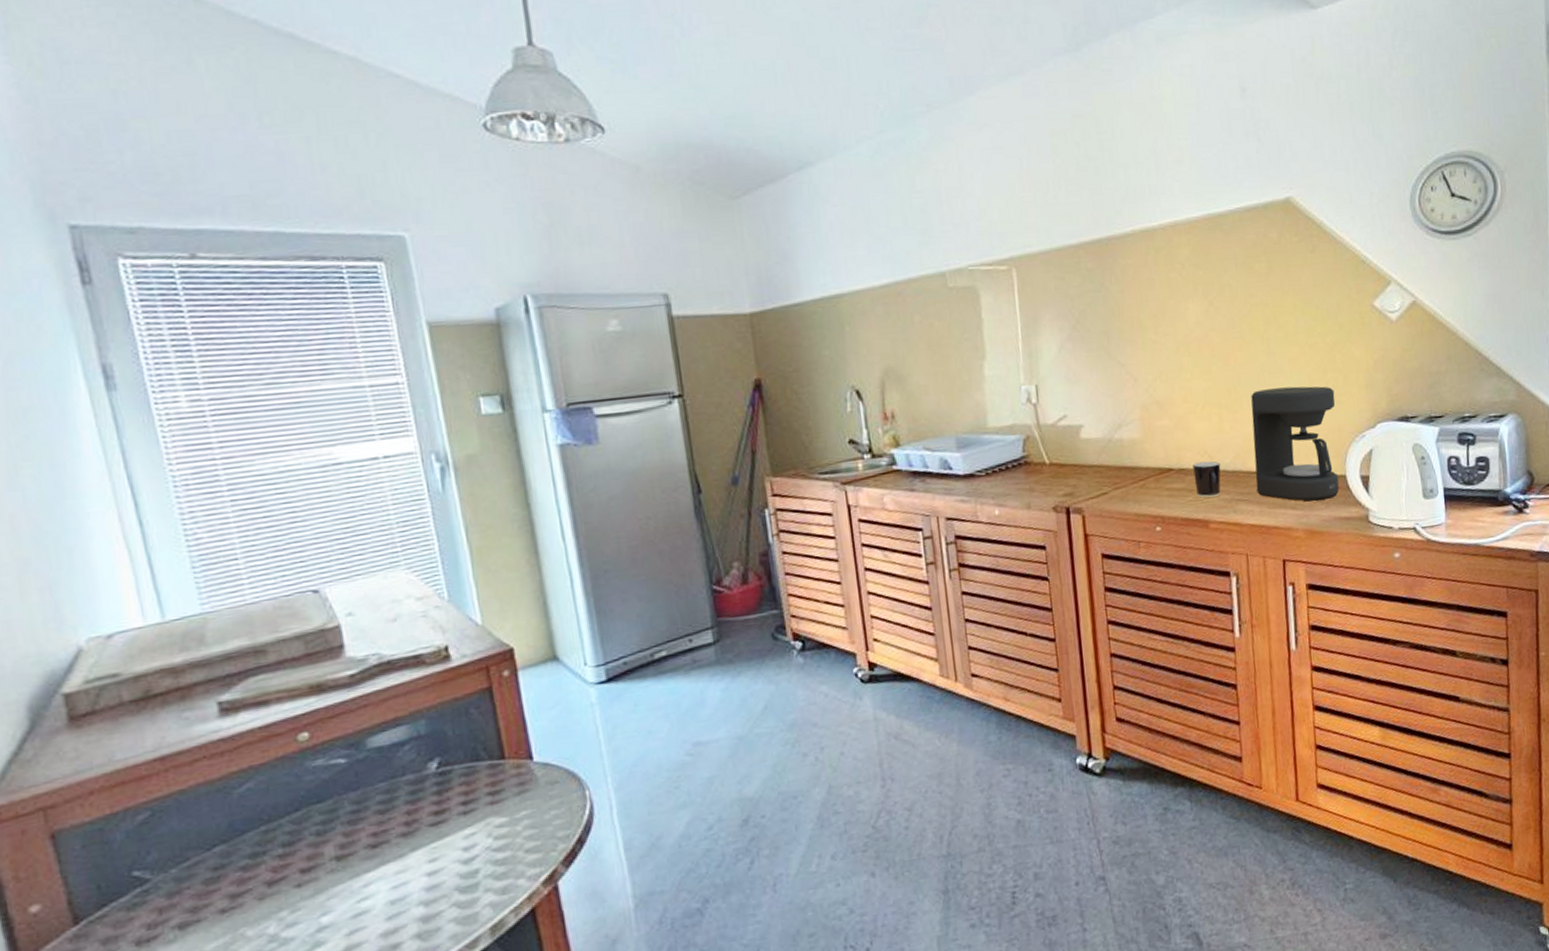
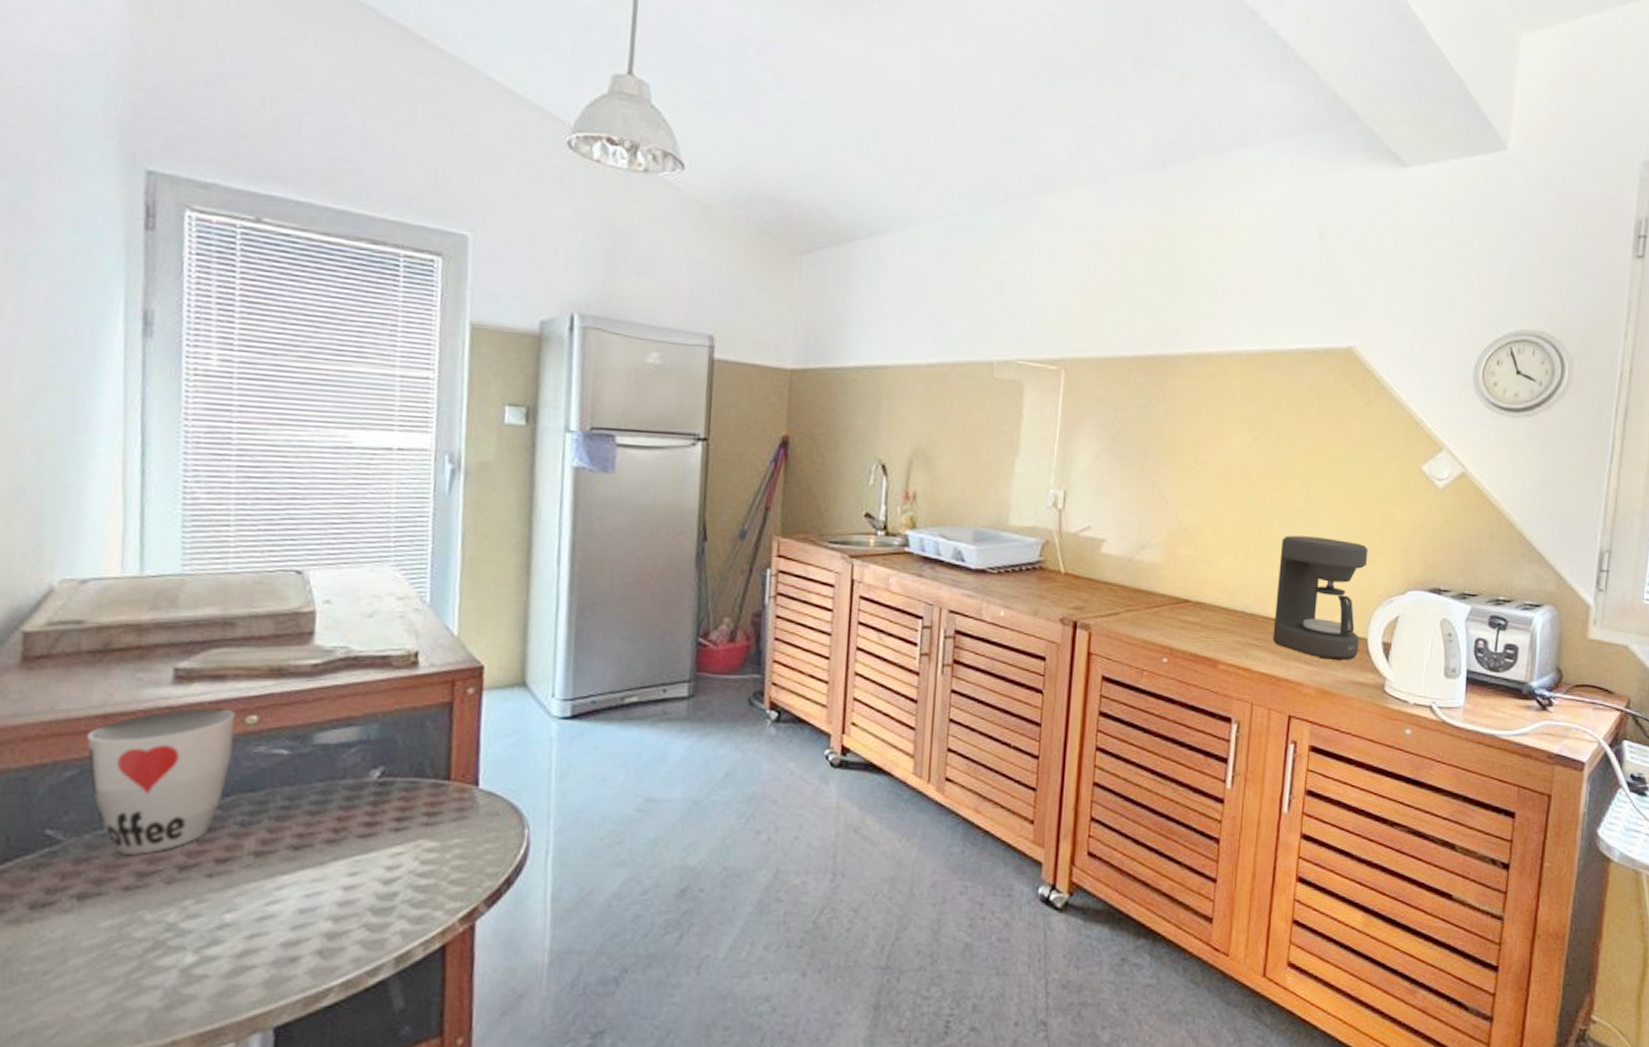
cup: none [149,731,294,882] -> present [86,708,236,856]
mug: present [1193,461,1221,499] -> none [1209,598,1240,638]

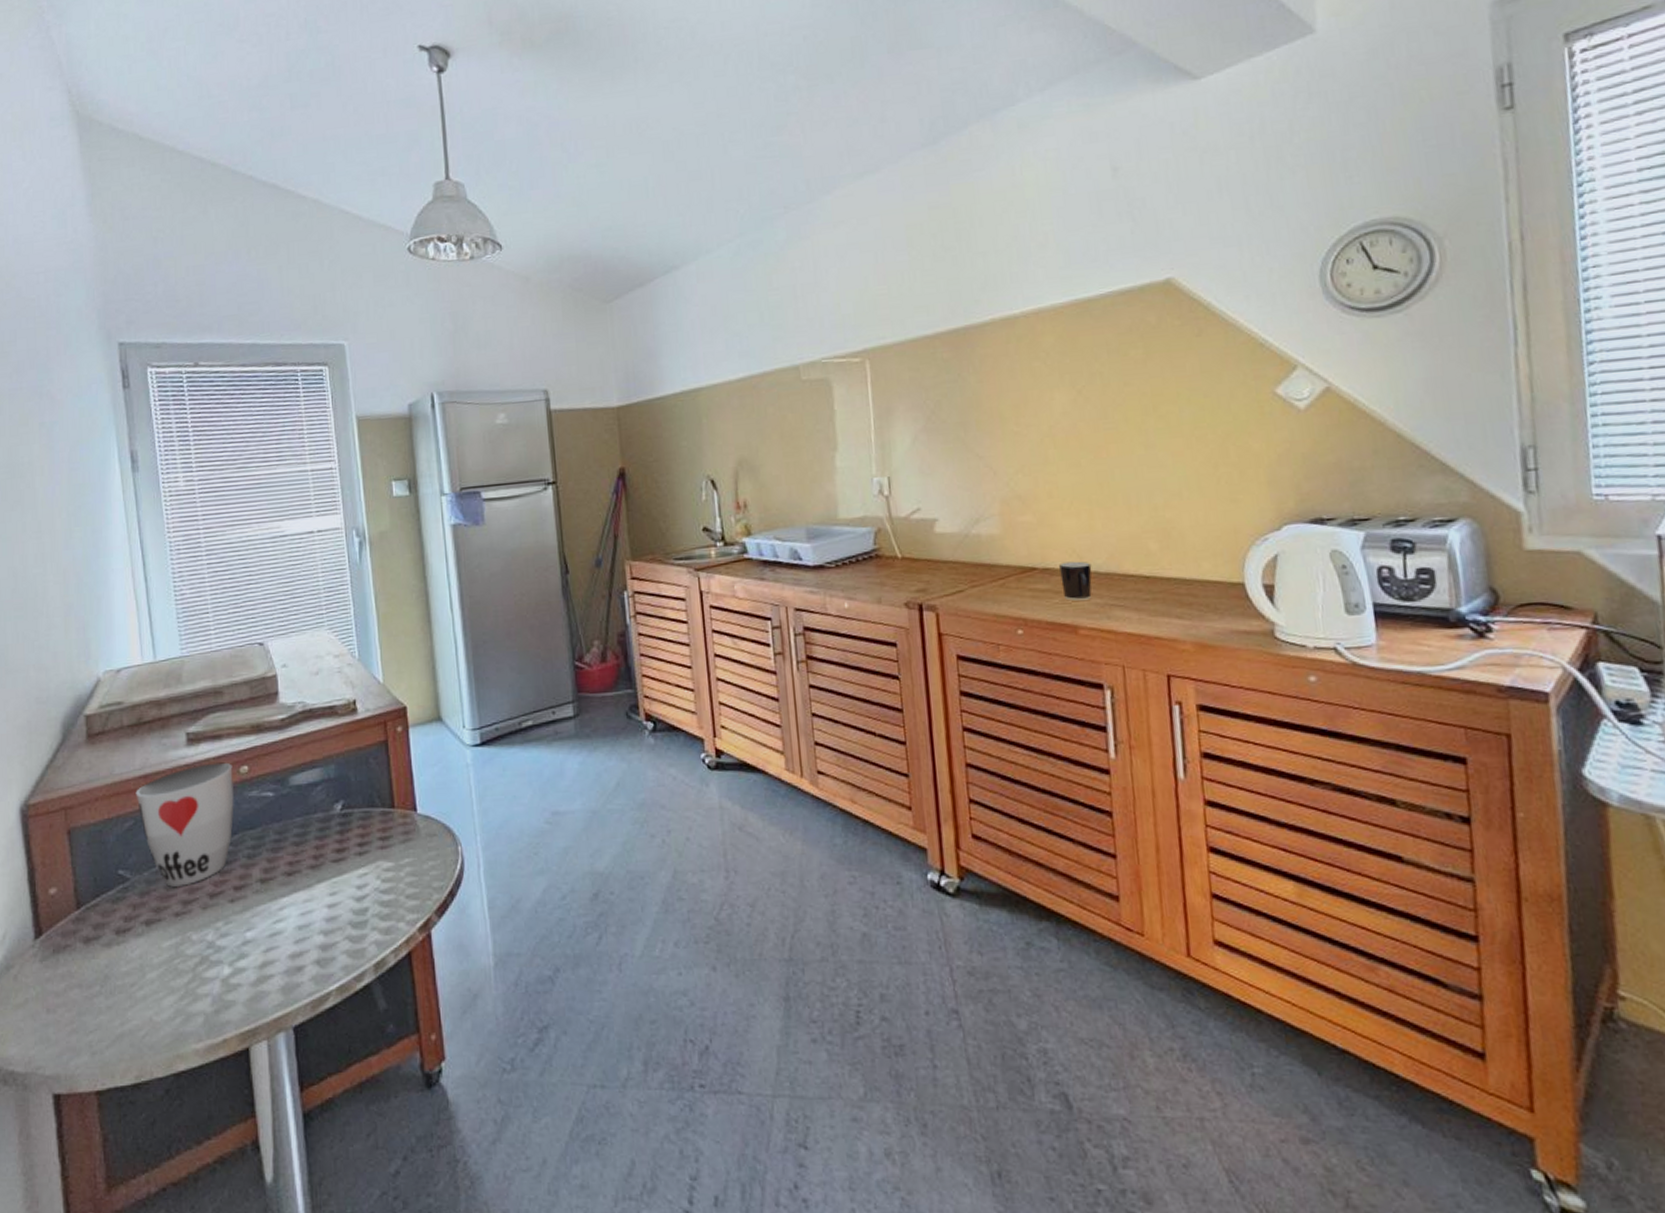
mug: none [1209,598,1240,638] -> present [1059,561,1093,602]
coffee maker: present [1272,535,1368,660] -> none [1126,482,1237,611]

